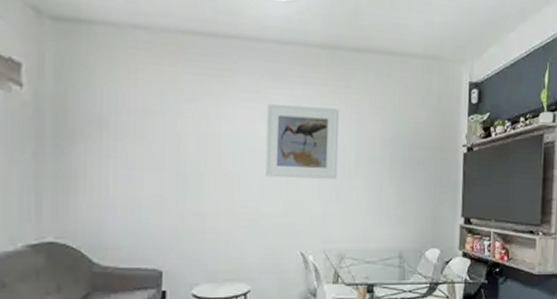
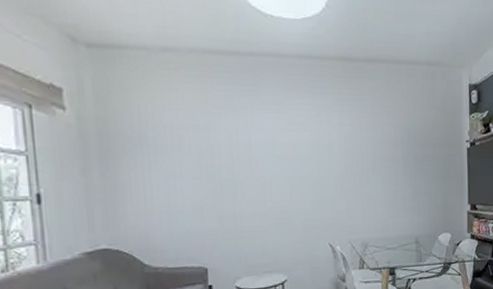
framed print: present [266,103,340,179] -> none [291,113,358,179]

